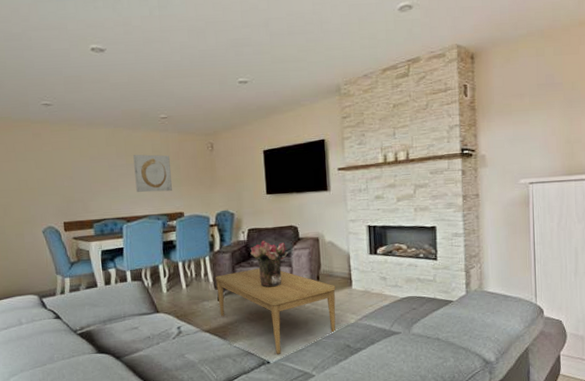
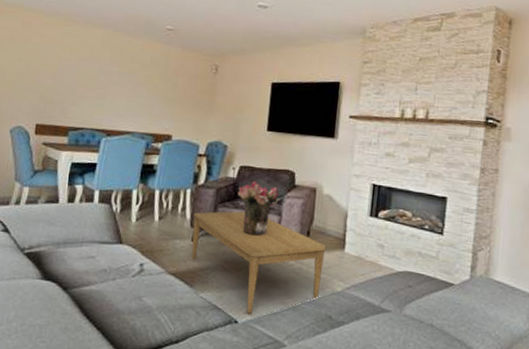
wall art: present [133,154,172,193] -> none [124,63,168,110]

